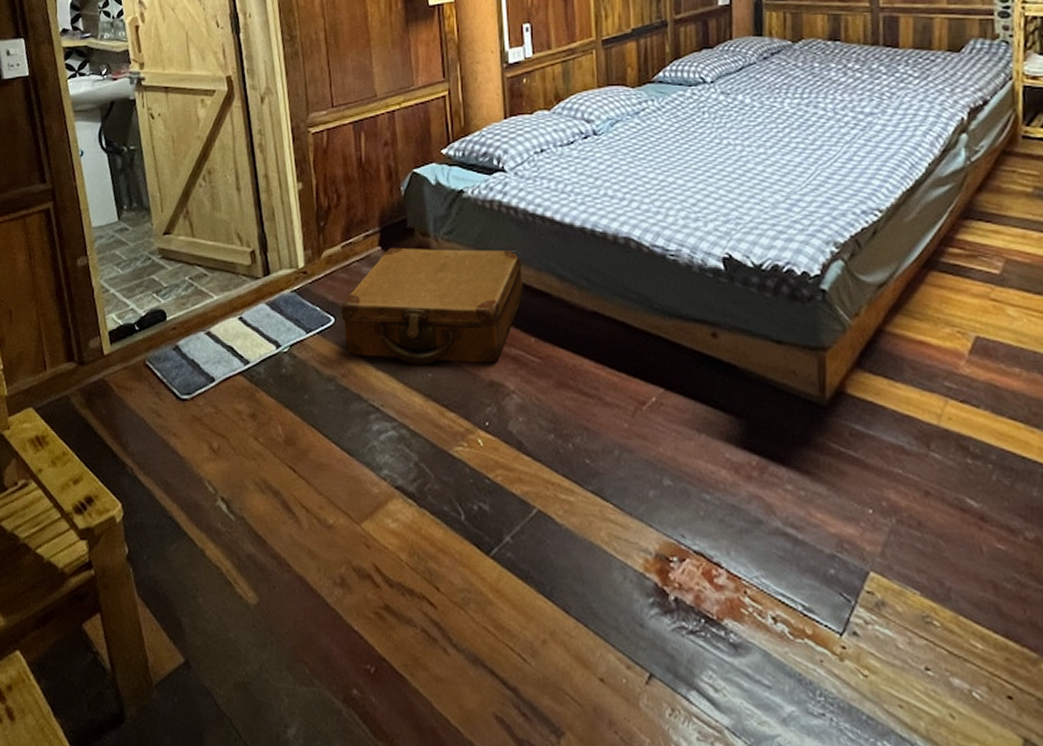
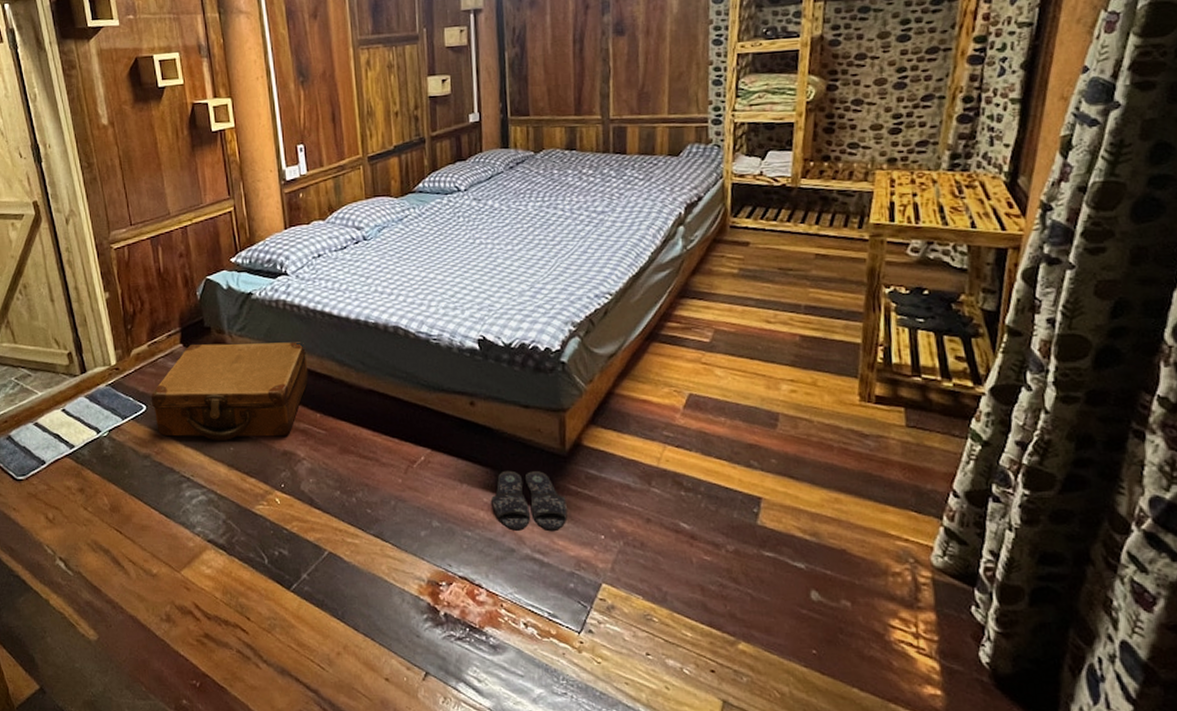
slippers: none [735,420,827,499] -> present [491,470,567,531]

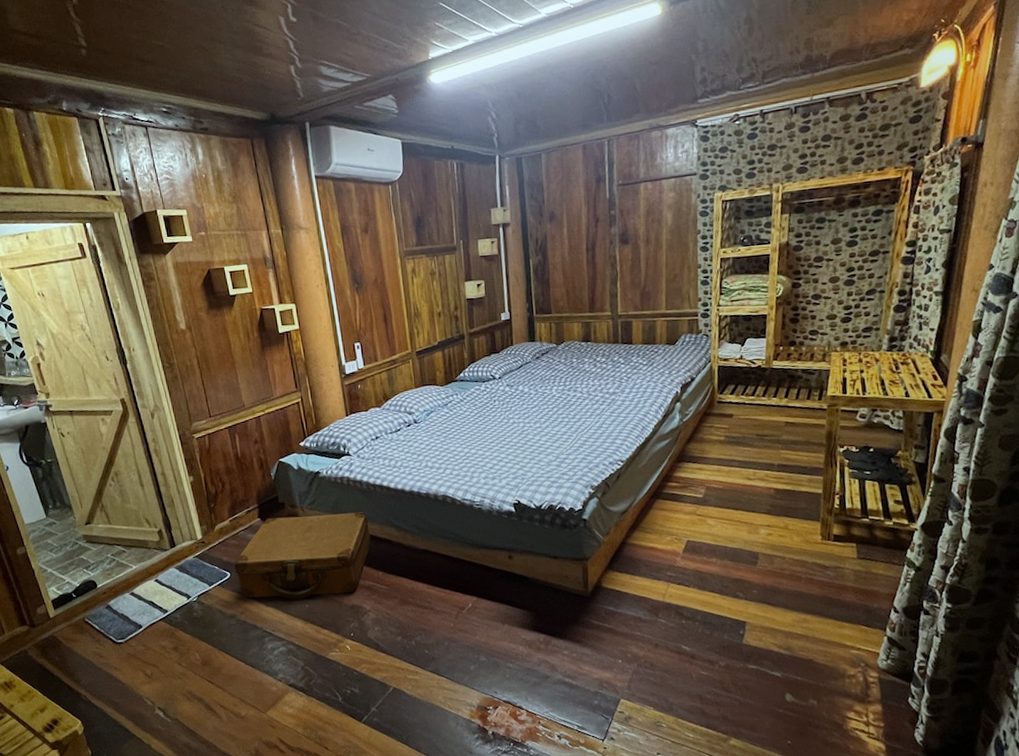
slippers: present [491,470,567,531] -> none [528,610,591,661]

